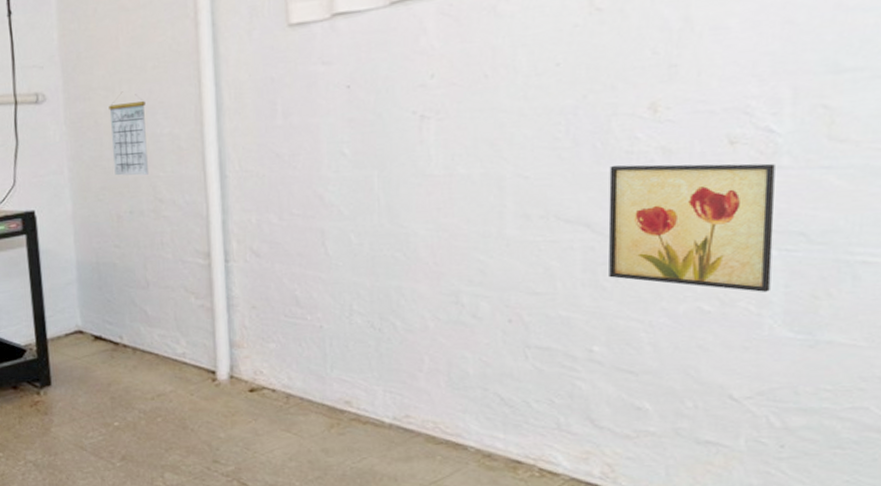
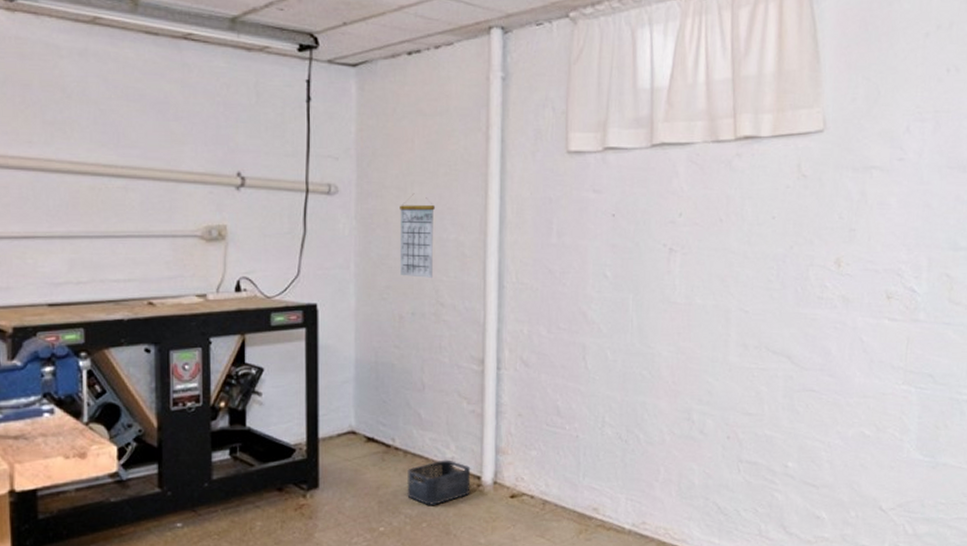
storage bin: none [138,355,206,400] -> present [407,459,471,505]
wall art: present [608,163,775,292] -> none [802,307,916,421]

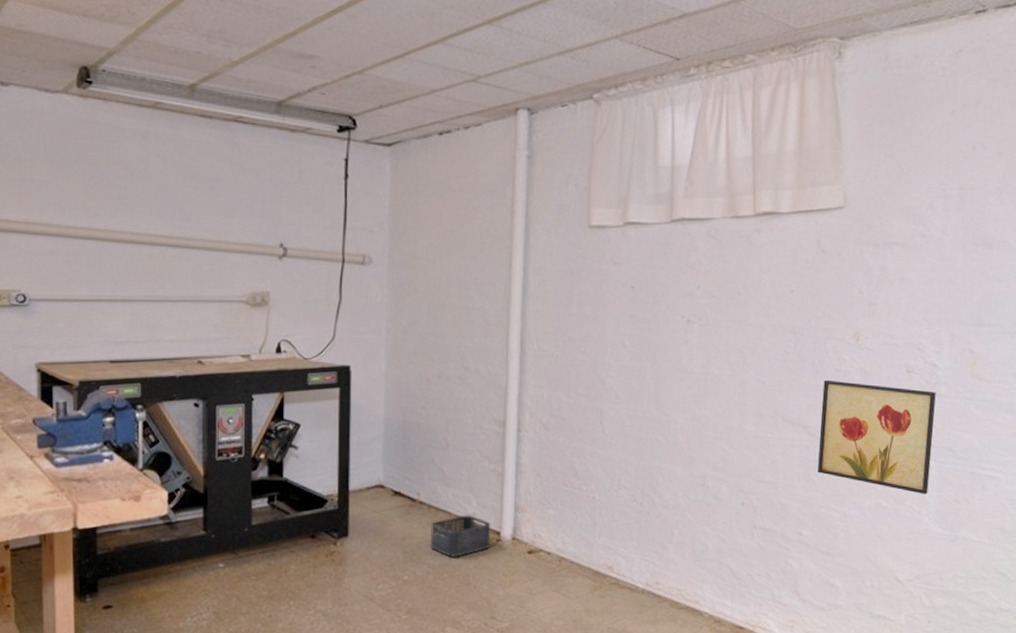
calendar: present [400,193,435,278] -> none [428,264,461,344]
wall art: none [802,307,916,421] -> present [817,379,936,494]

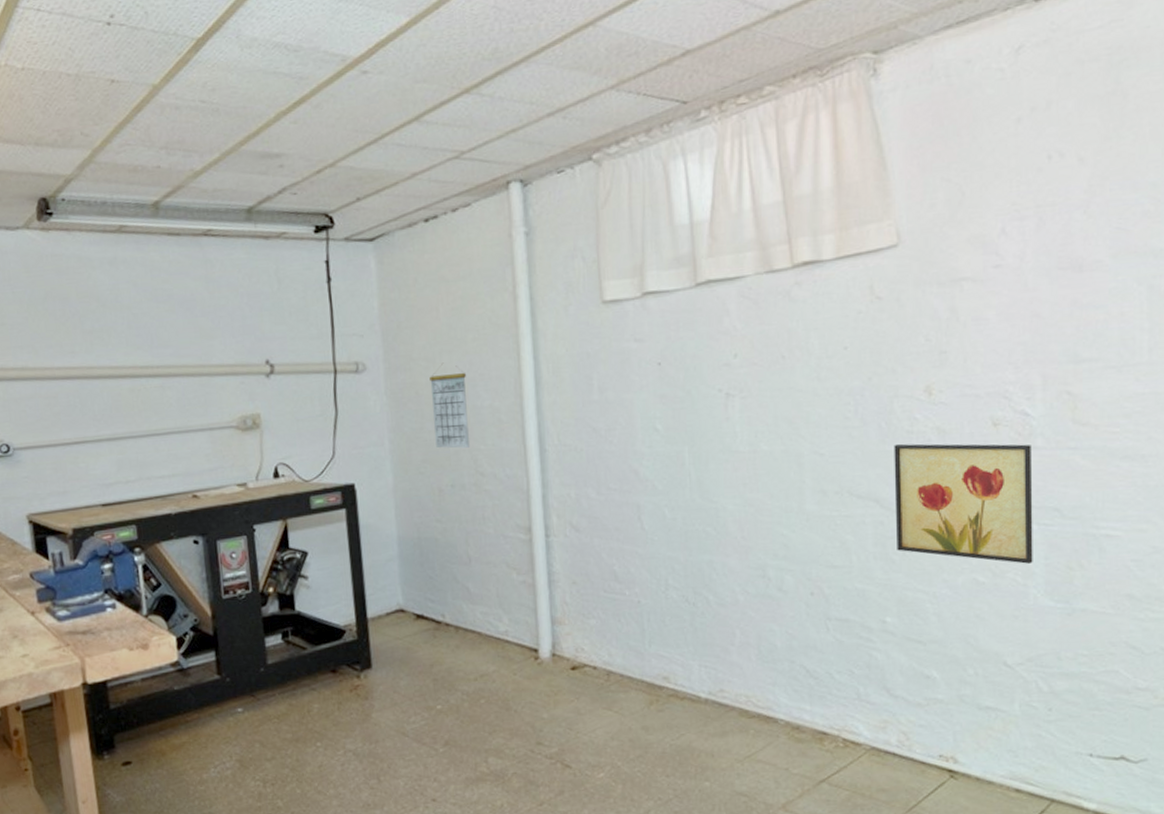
calendar: none [428,264,461,344] -> present [429,362,469,449]
storage bin: present [430,515,491,557] -> none [460,633,528,681]

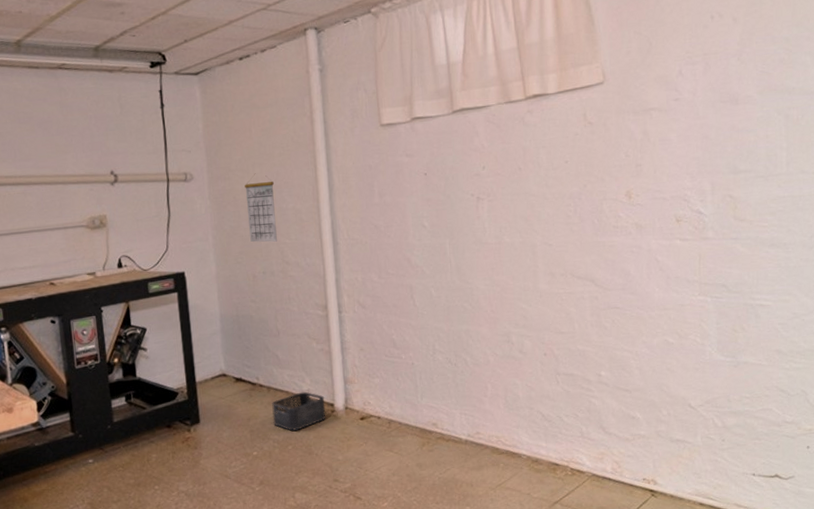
storage bin: none [460,633,528,681] -> present [272,391,326,431]
wall art: present [894,443,1033,564] -> none [604,235,708,328]

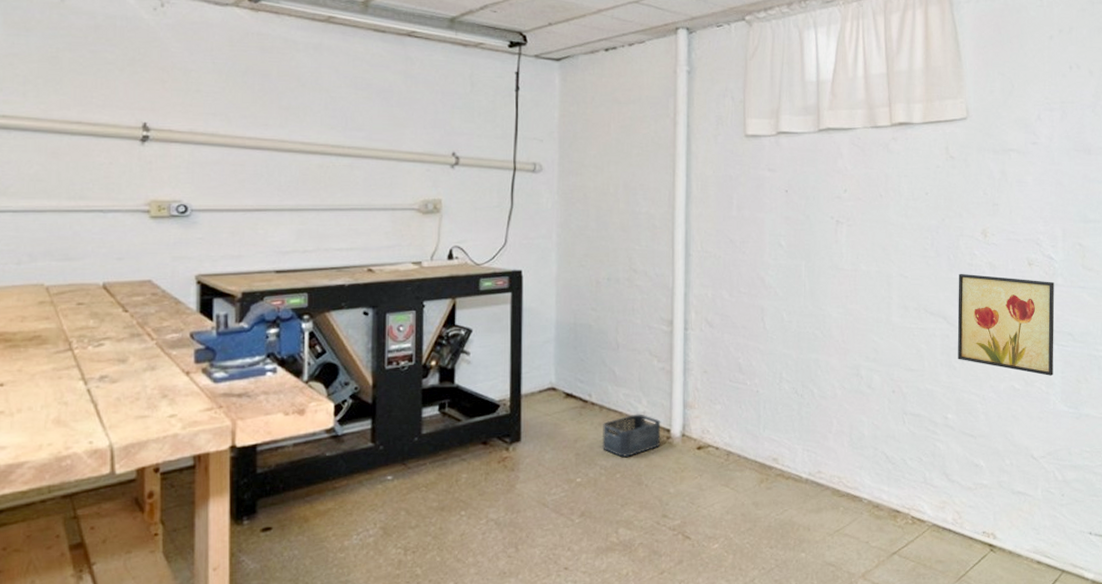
calendar: present [244,173,277,242] -> none [597,171,628,247]
wall art: none [604,235,708,328] -> present [957,273,1055,376]

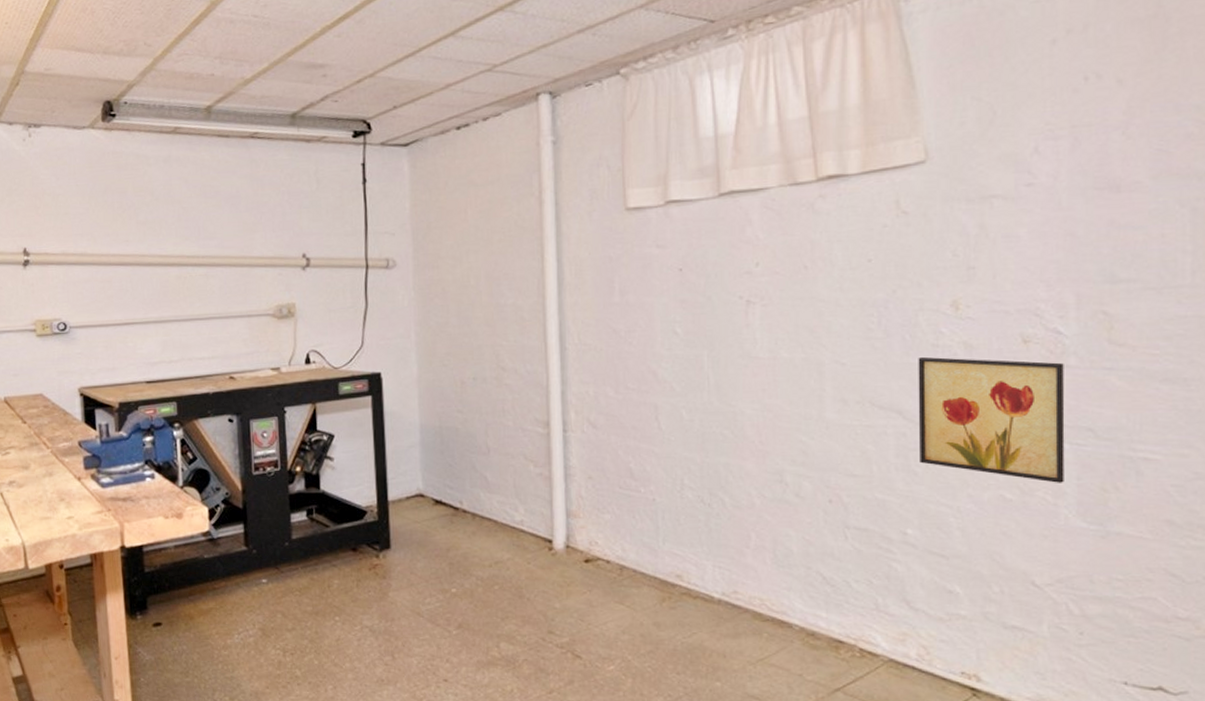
storage bin: present [602,414,661,457] -> none [477,522,542,568]

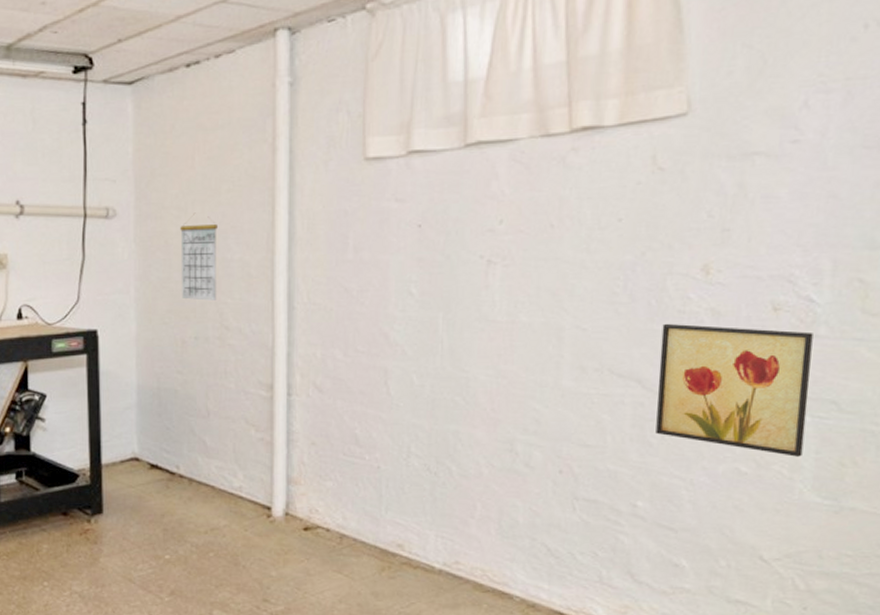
calendar: none [456,261,492,343] -> present [180,212,217,301]

